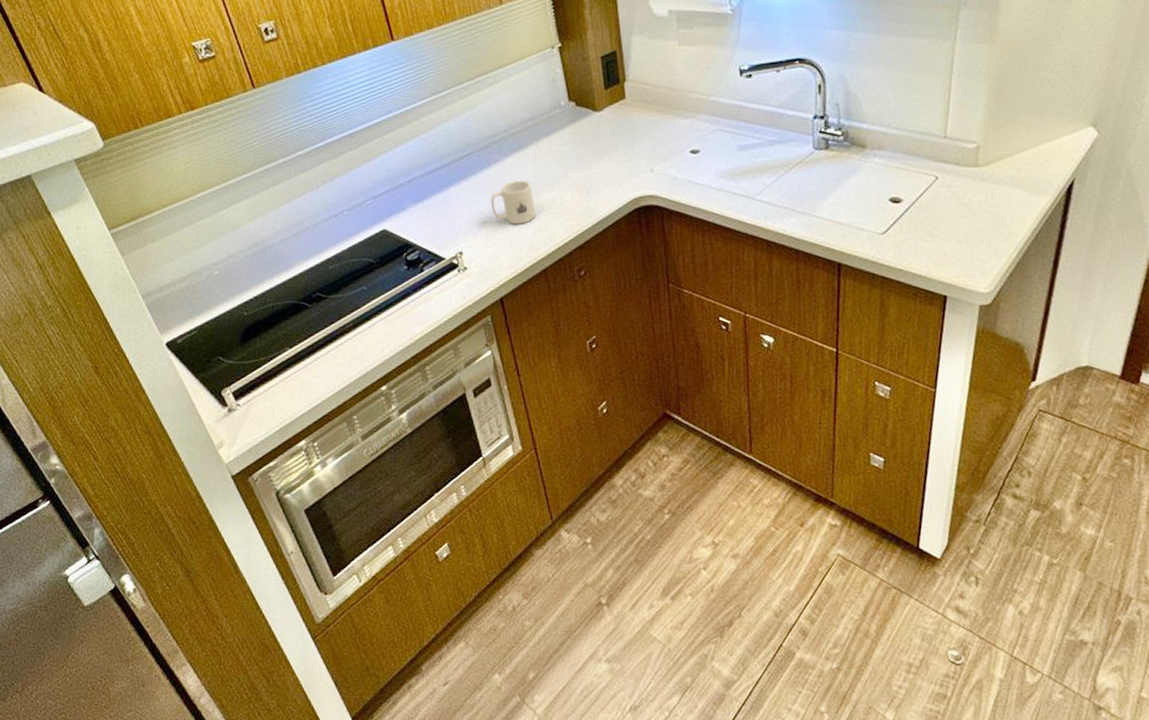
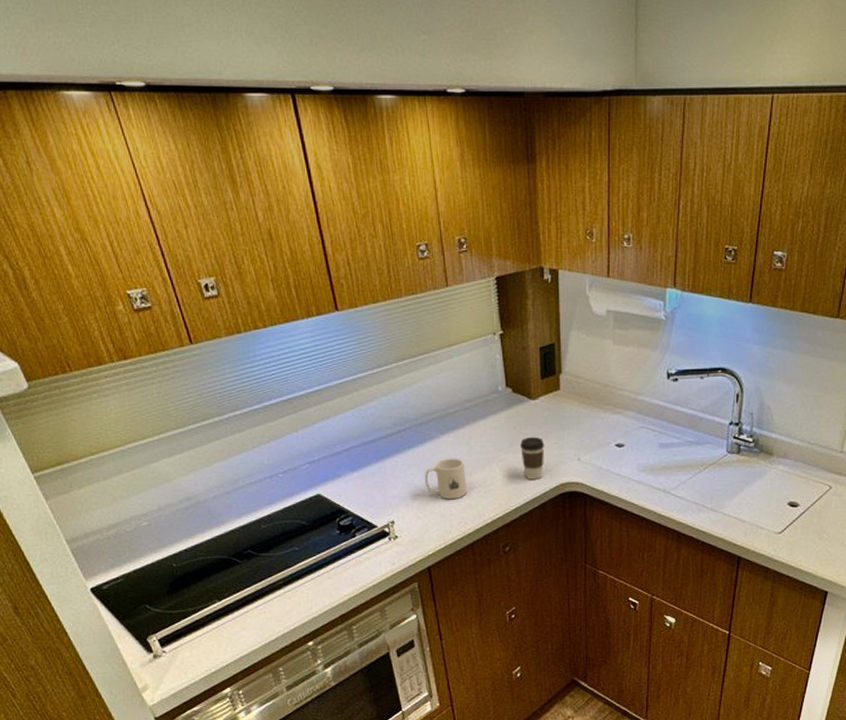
coffee cup: none [588,150,615,196] -> present [520,436,545,479]

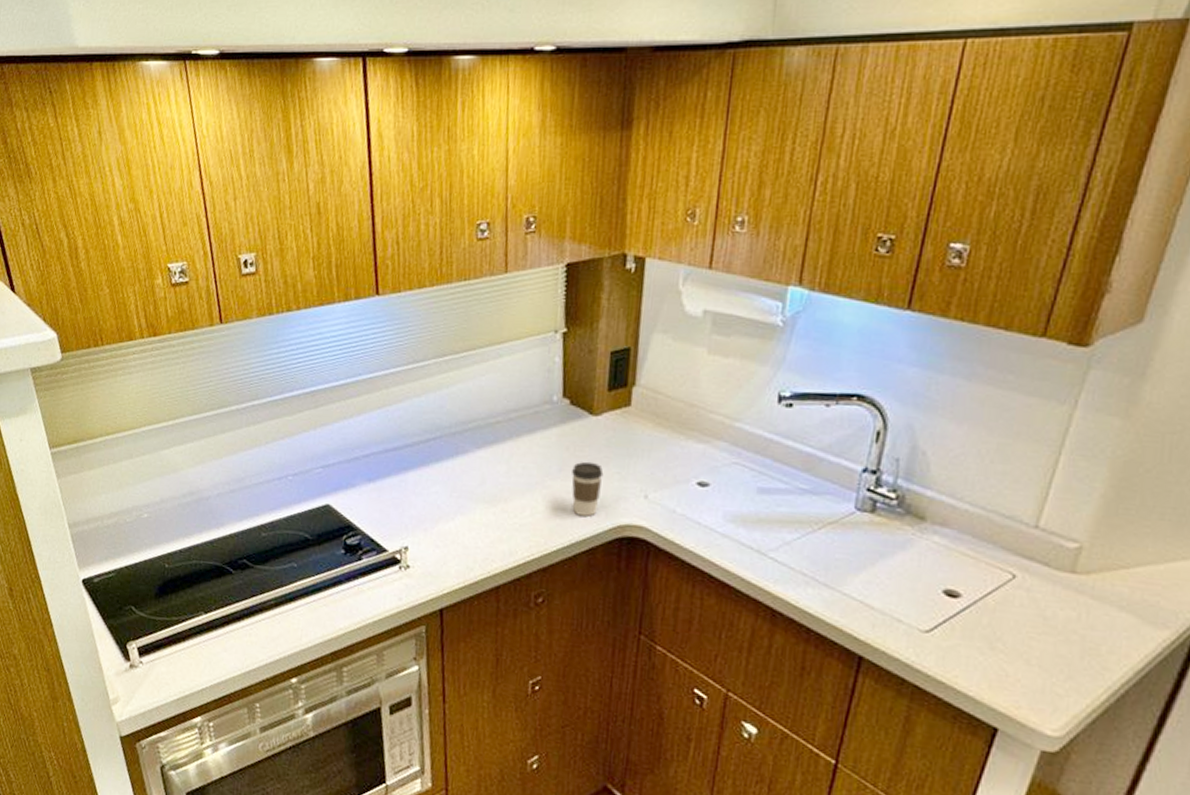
mug: present [425,458,467,500] -> none [450,477,500,530]

